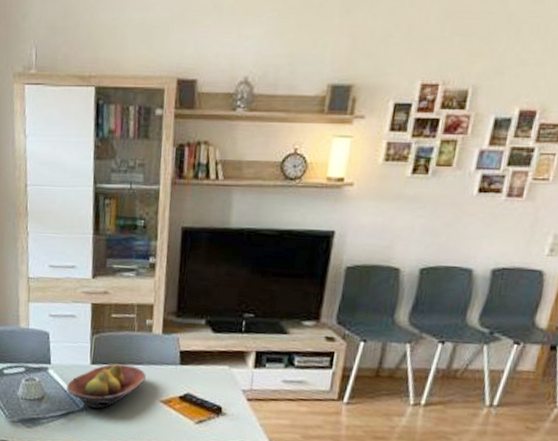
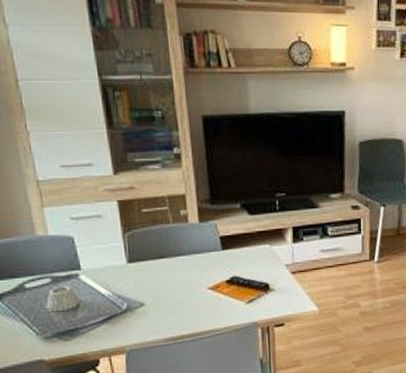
fruit bowl: present [67,363,146,409] -> none [104,258,189,307]

